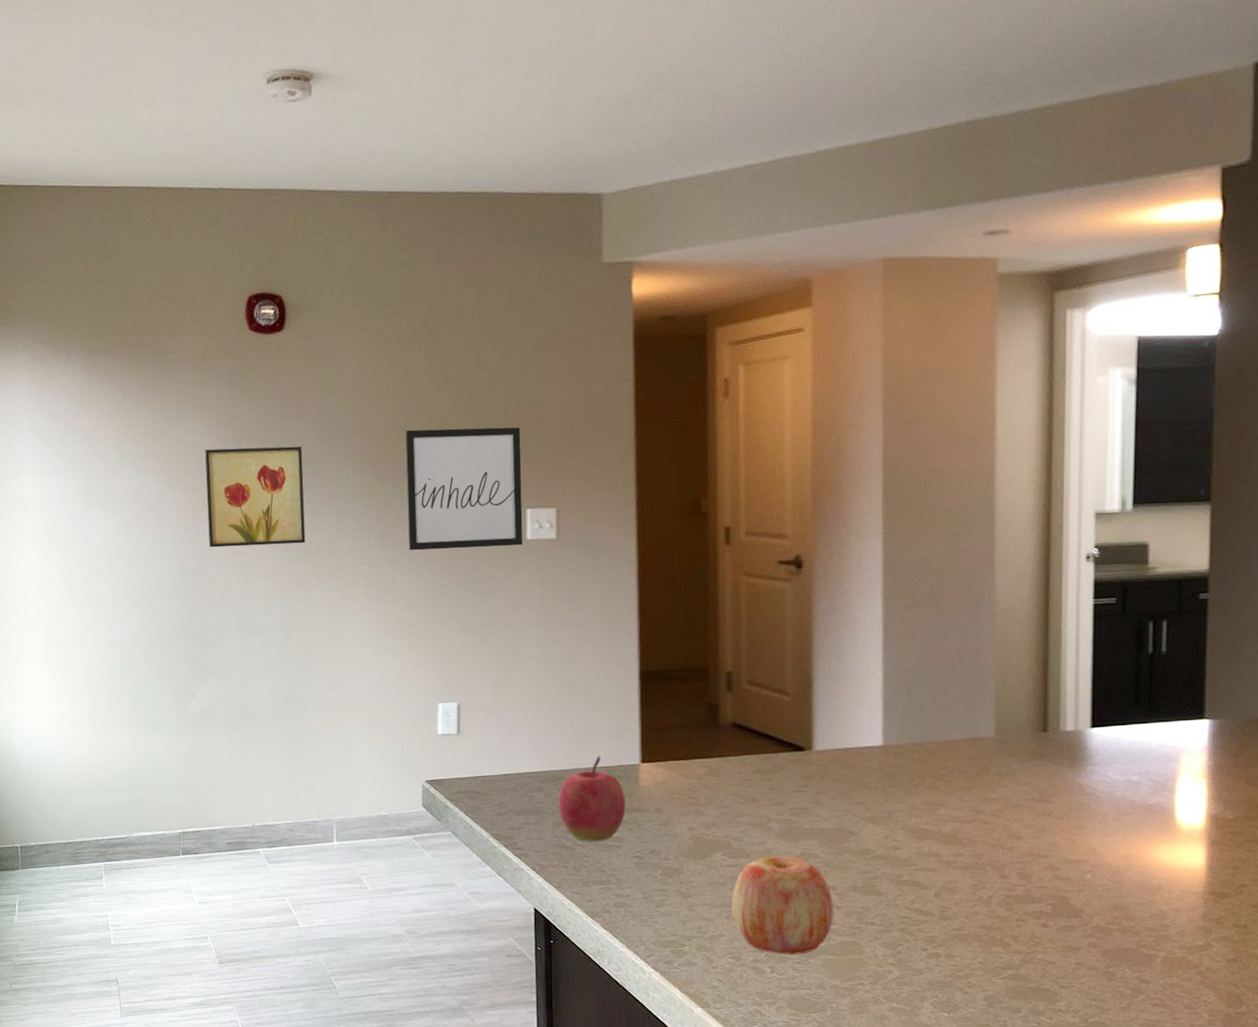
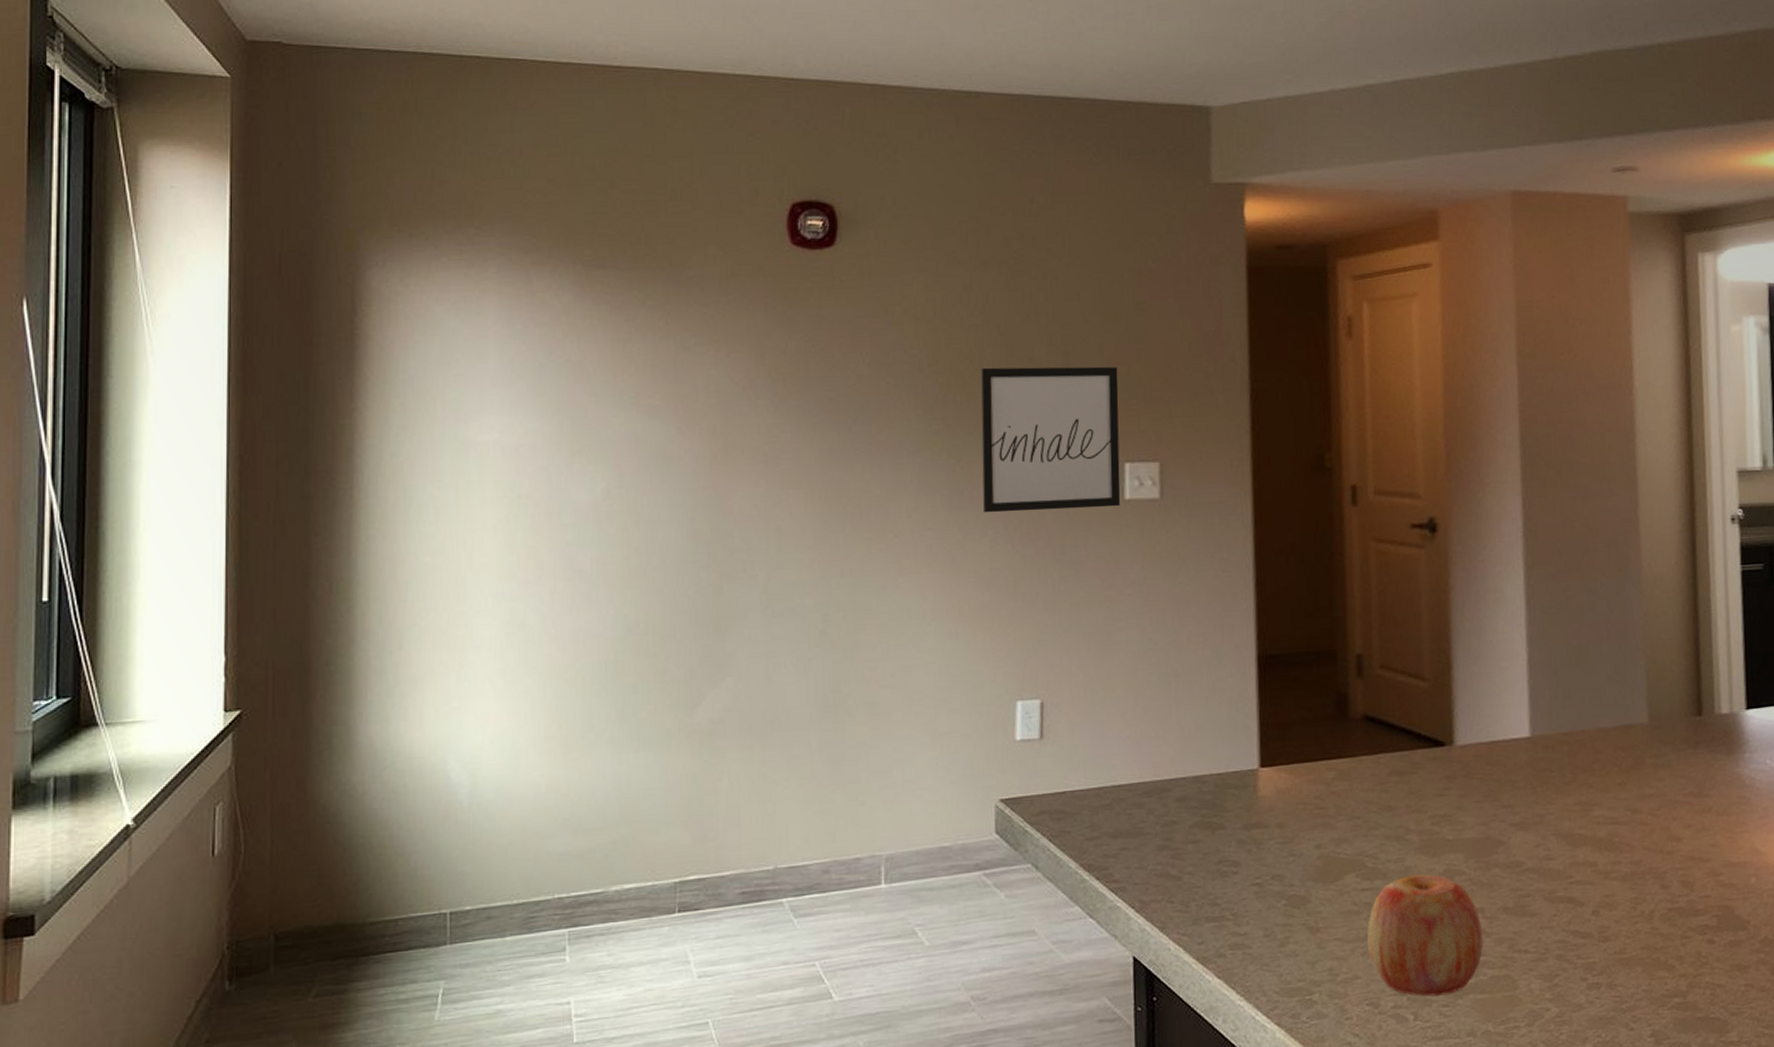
wall art: present [205,446,306,548] -> none [729,384,855,510]
apple: present [558,756,626,841] -> none [1163,760,1243,868]

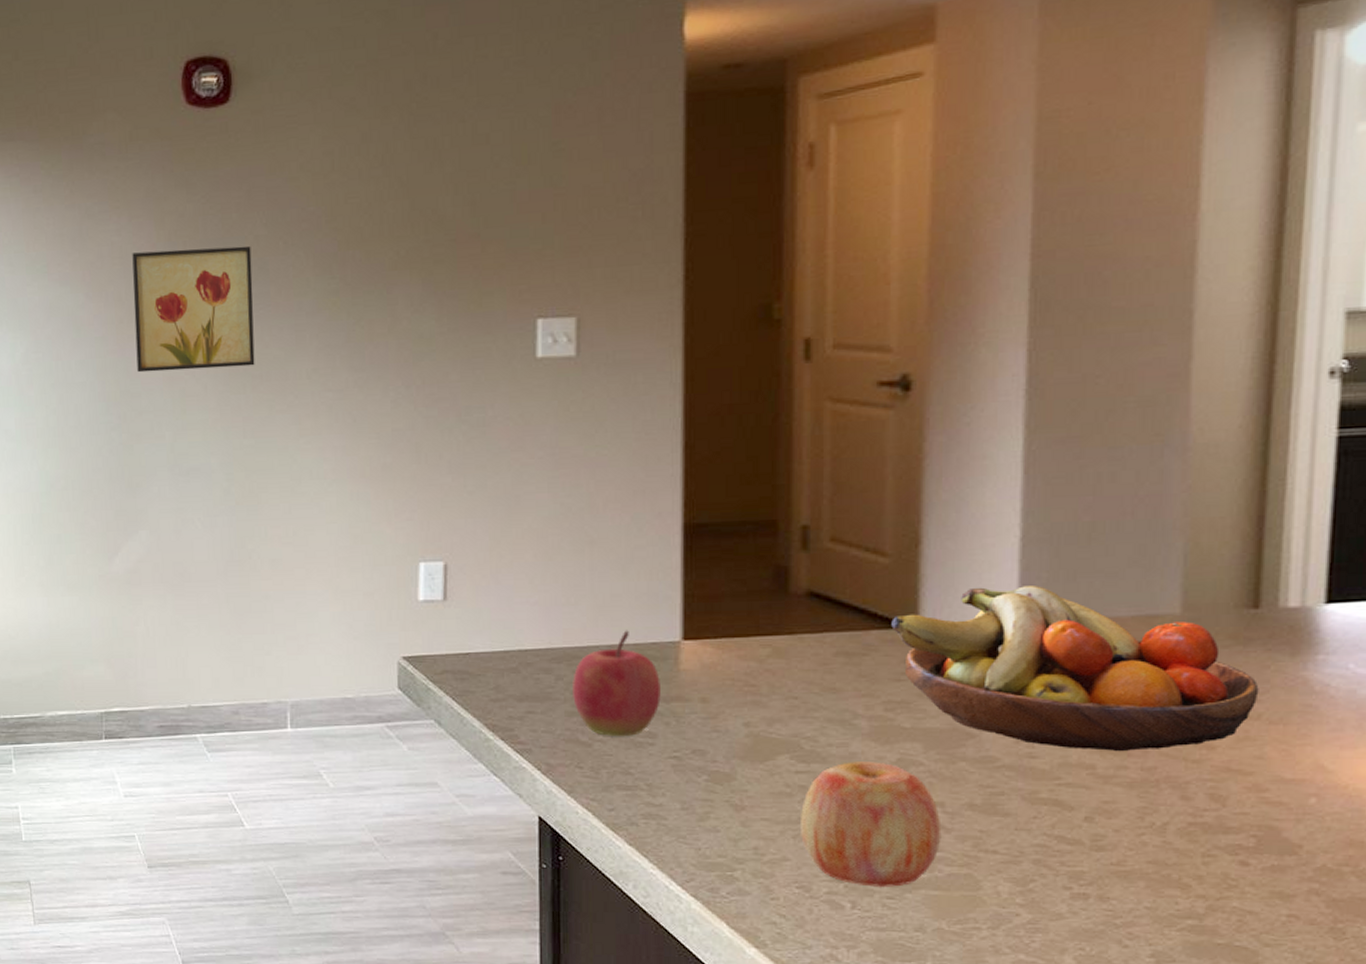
wall art: none [729,384,855,510] -> present [132,245,255,373]
wall art: present [981,366,1121,513] -> none [381,215,532,374]
apple: none [1163,760,1243,868] -> present [573,630,661,736]
fruit bowl: none [1433,703,1708,849] -> present [891,586,1259,751]

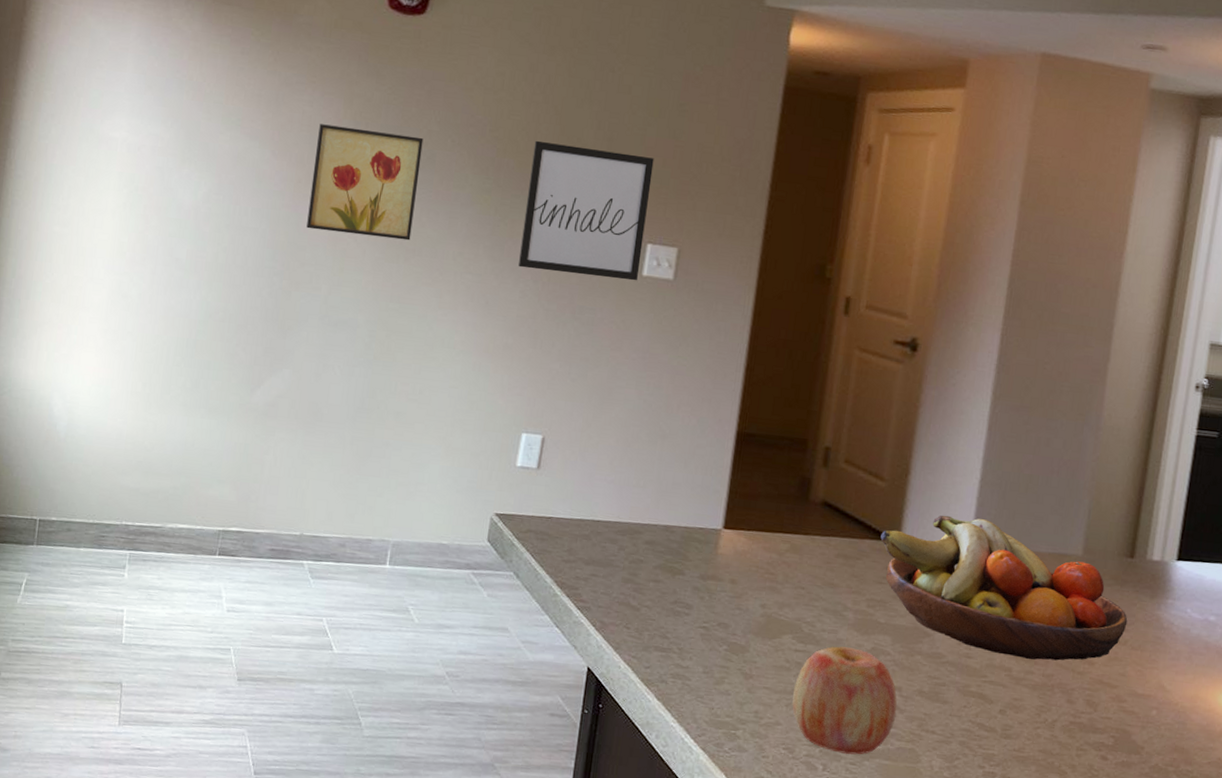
wall art: none [381,215,532,374] -> present [518,140,654,281]
apple: present [573,630,661,736] -> none [630,514,702,605]

